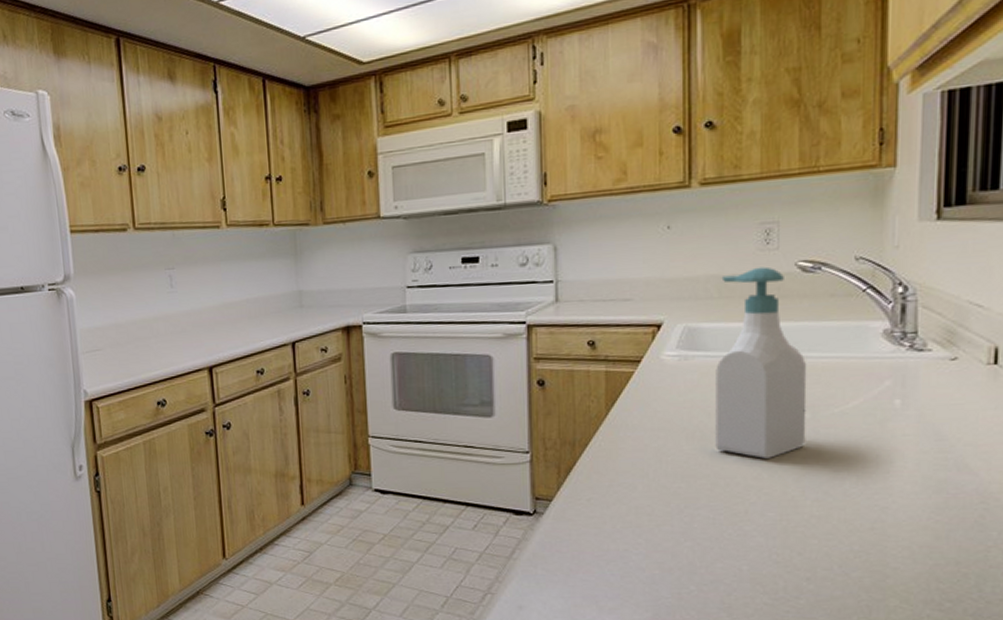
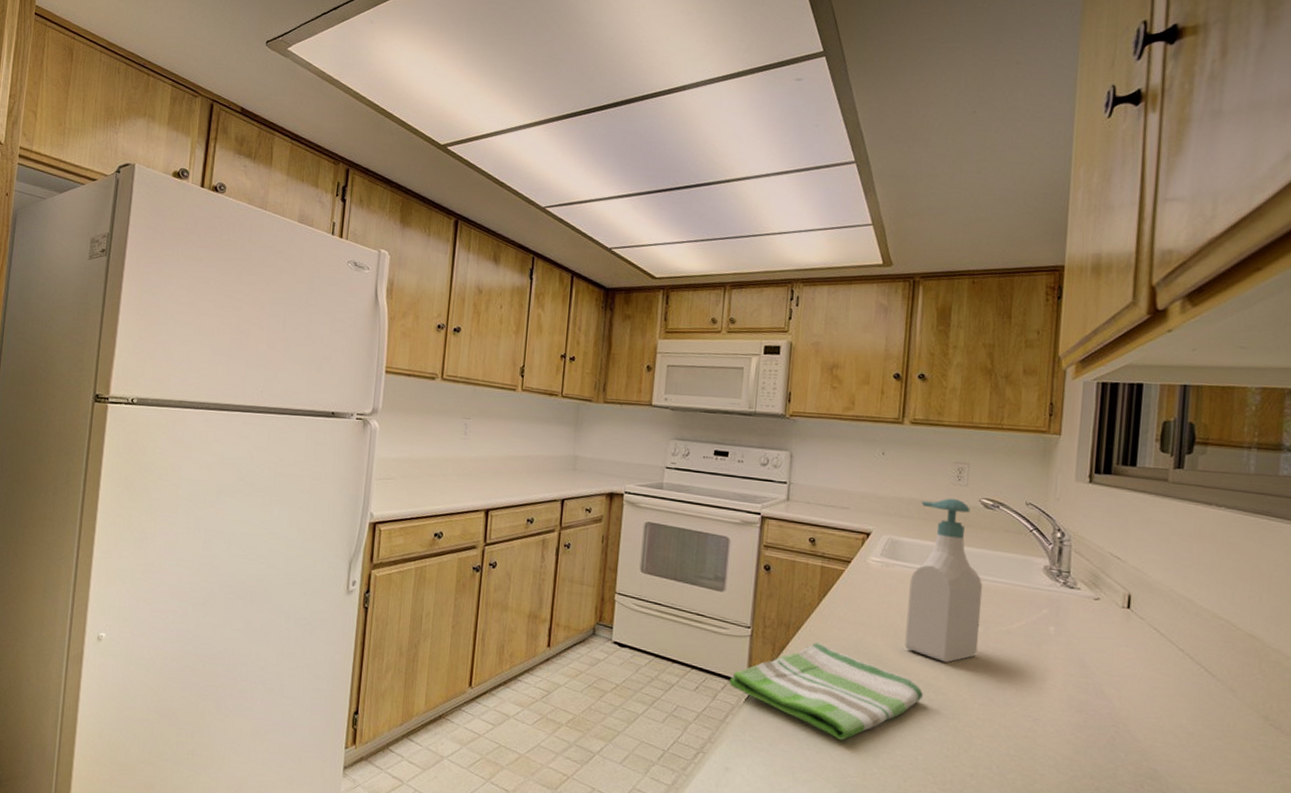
dish towel: none [511,458,742,561] -> present [729,642,923,740]

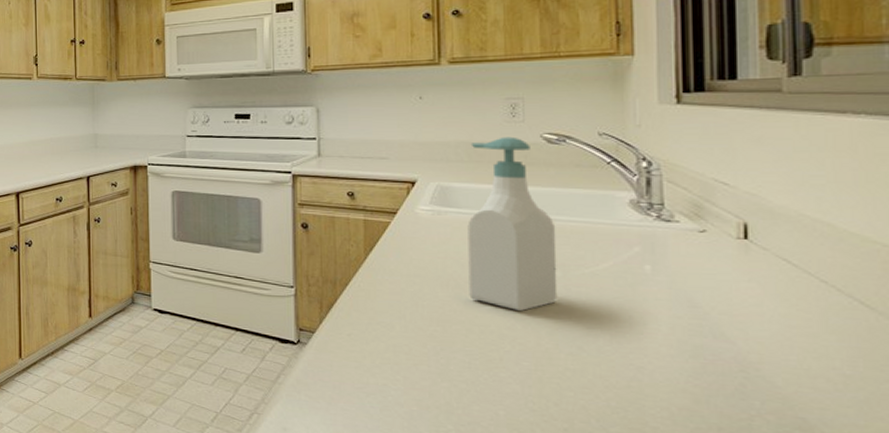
dish towel: present [729,642,923,740] -> none [277,298,497,397]

